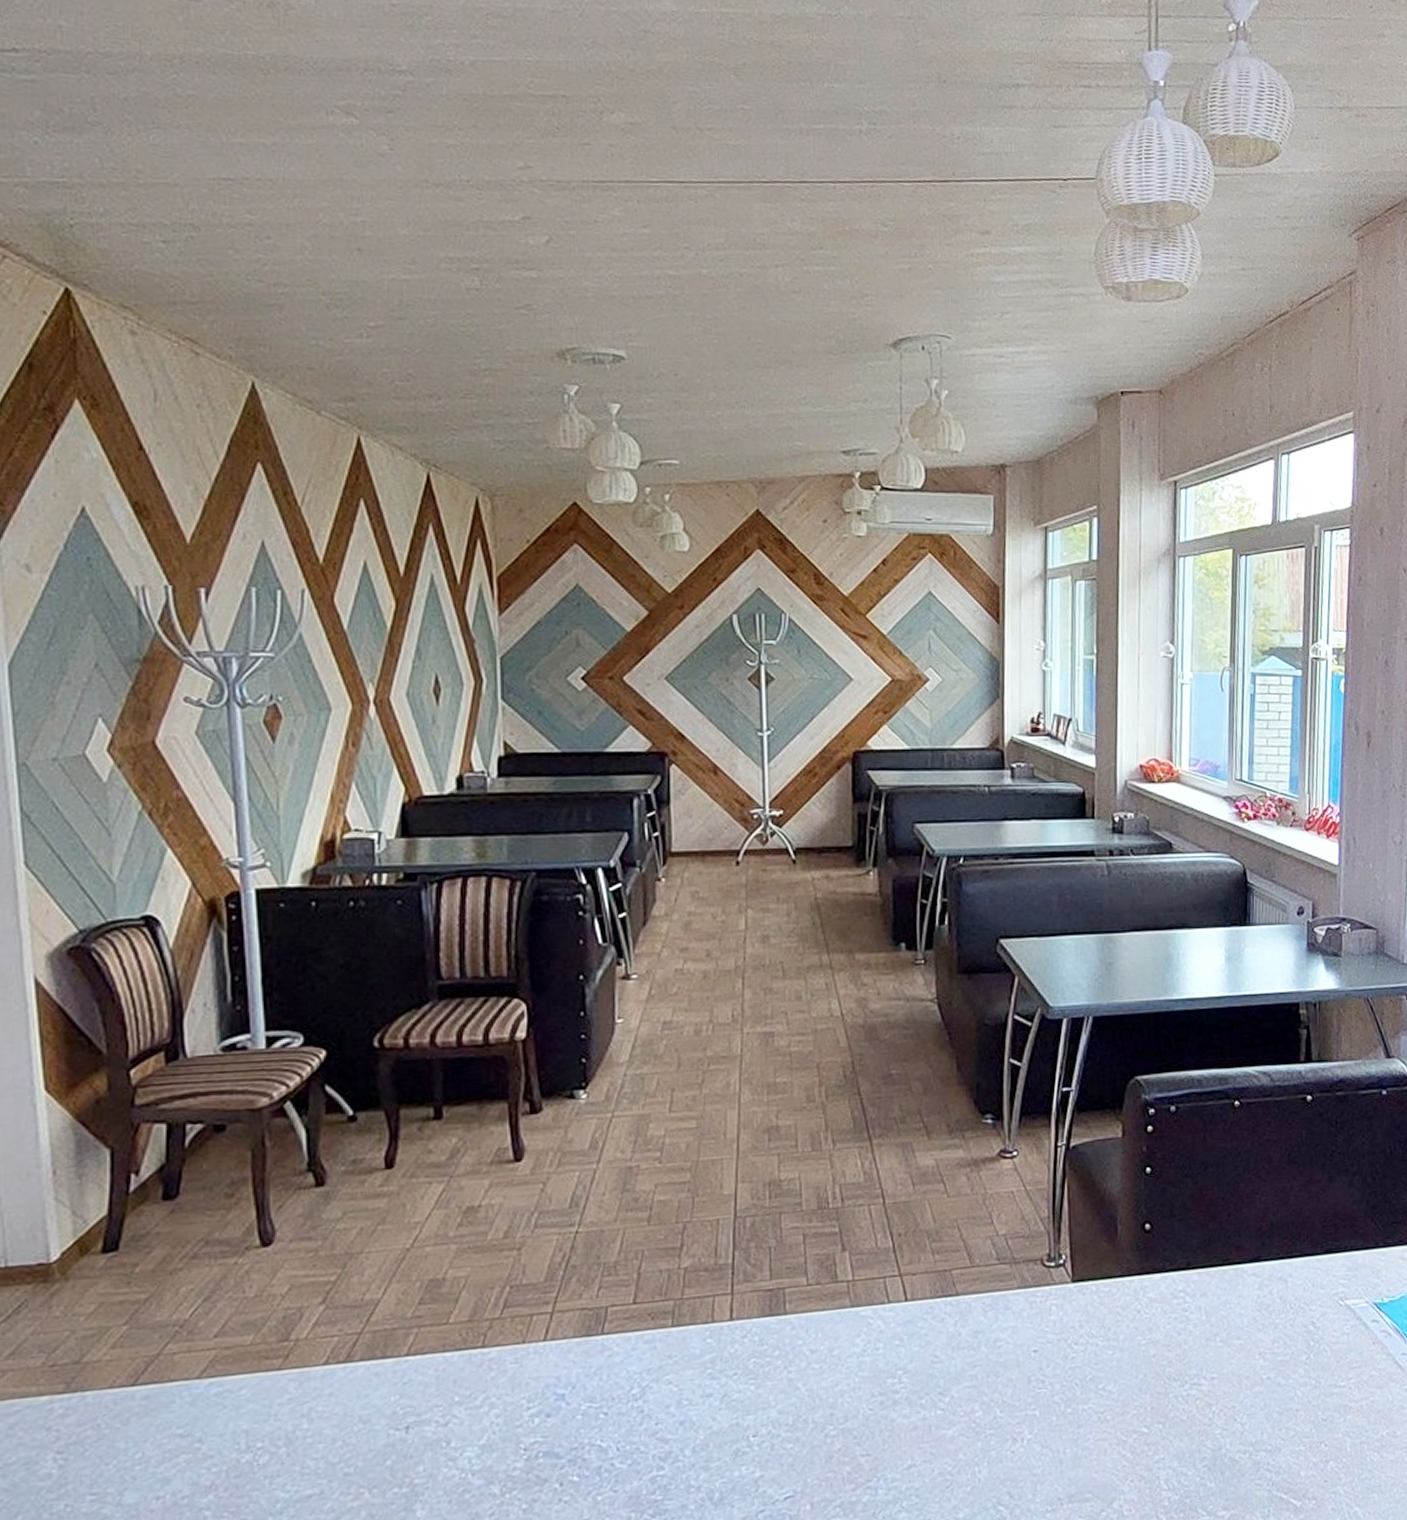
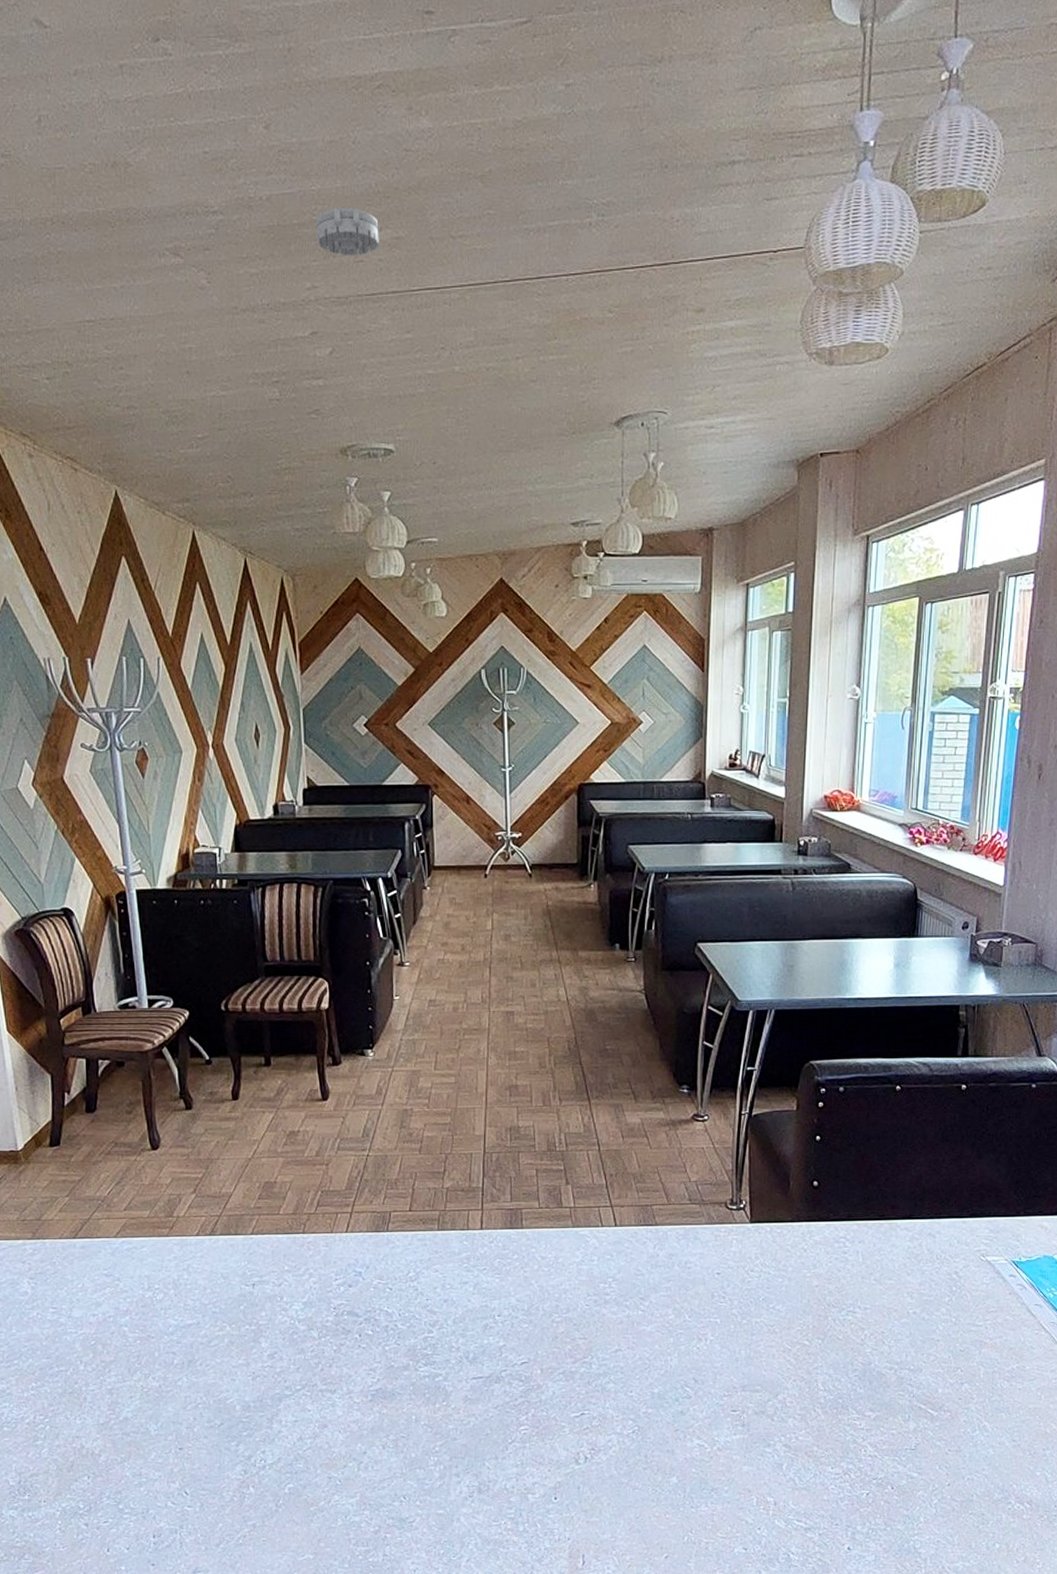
smoke detector: none [532,82,611,138] -> present [316,207,380,257]

